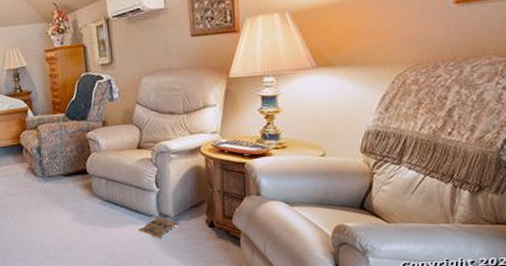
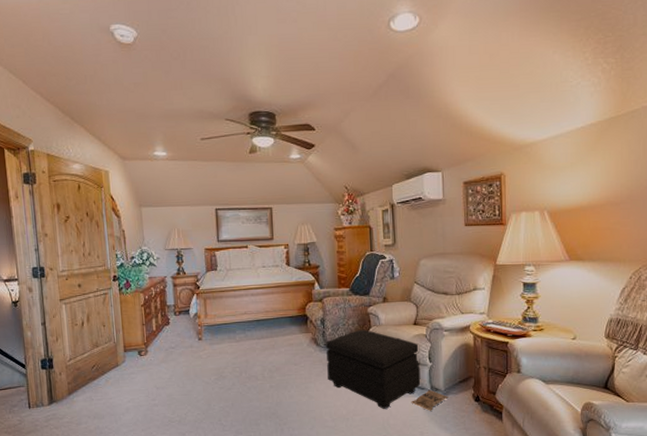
footstool: none [43,156,148,238] -> present [325,329,421,409]

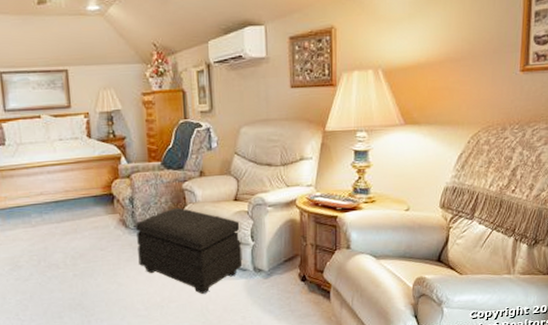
bag: present [411,389,449,411] -> none [232,270,273,294]

